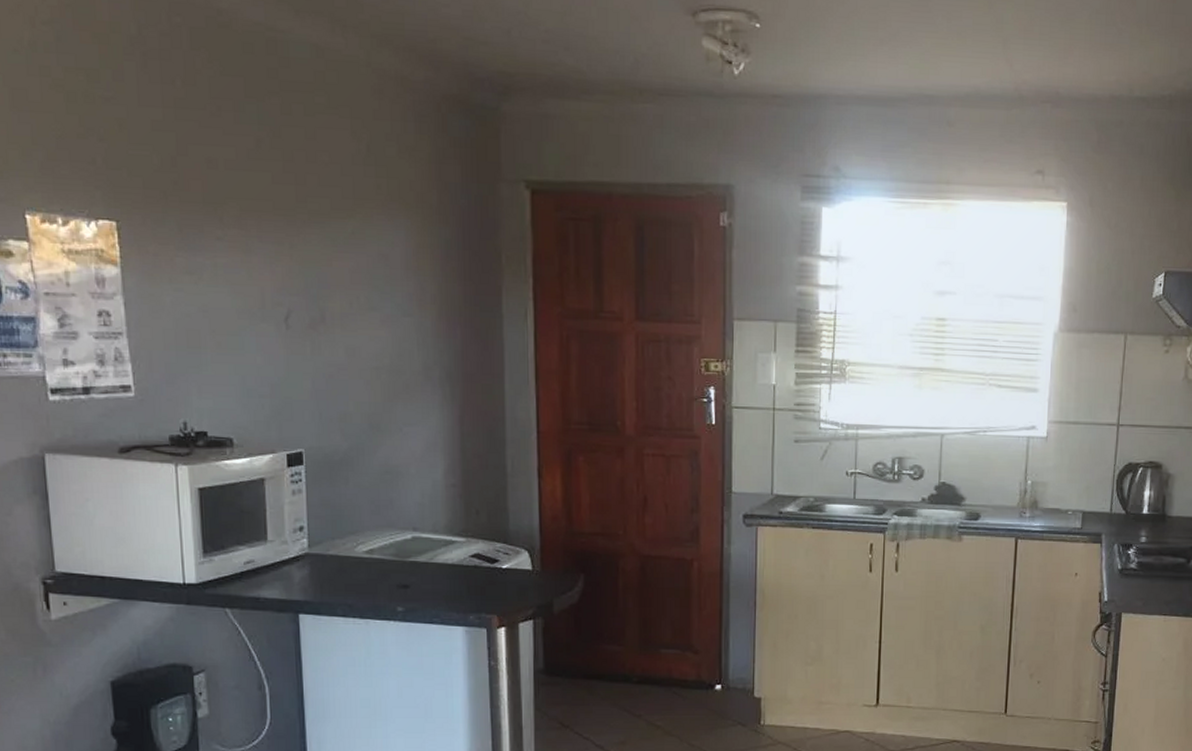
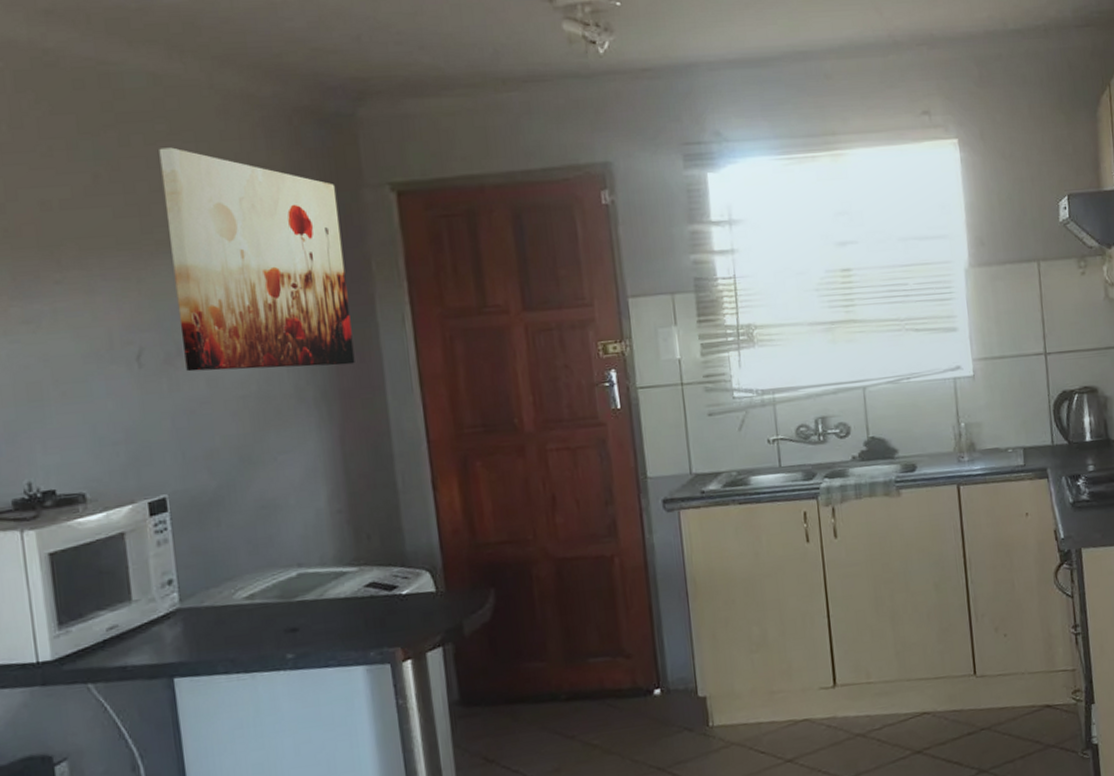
wall art: none [317,120,479,351] -> present [159,147,355,372]

